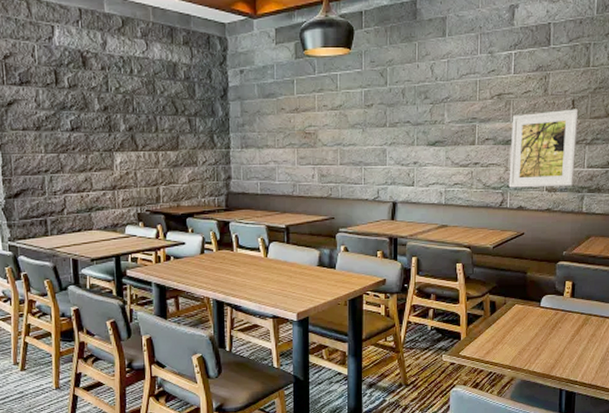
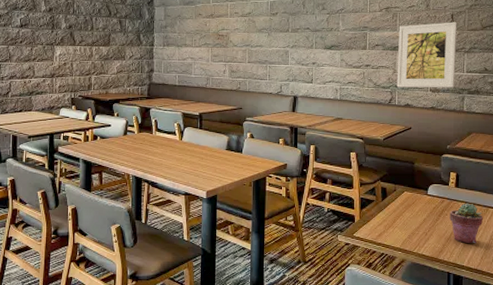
potted succulent: none [563,314,600,357] -> present [449,203,484,243]

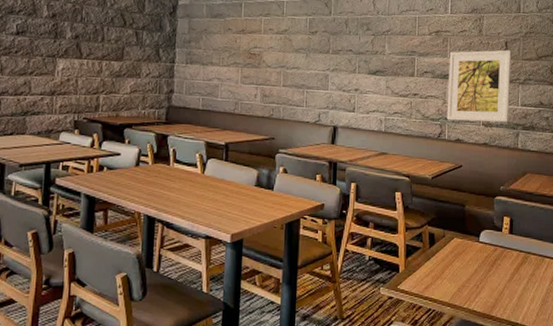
potted succulent: present [449,203,484,243] -> none [503,251,539,297]

